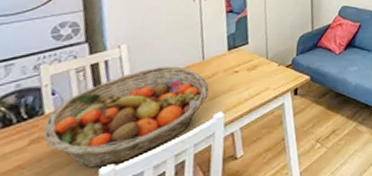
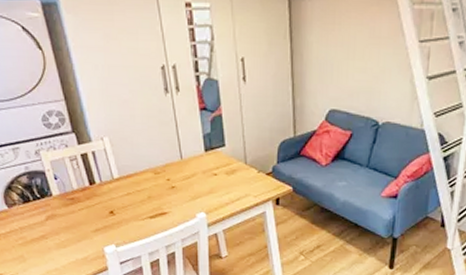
fruit basket: present [43,66,209,168] -> none [54,162,190,247]

